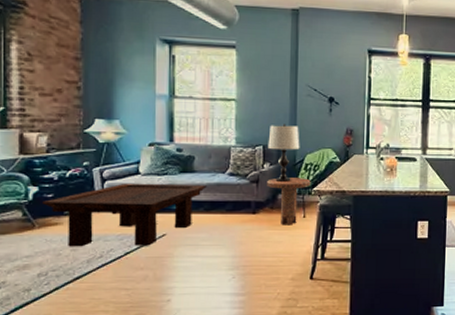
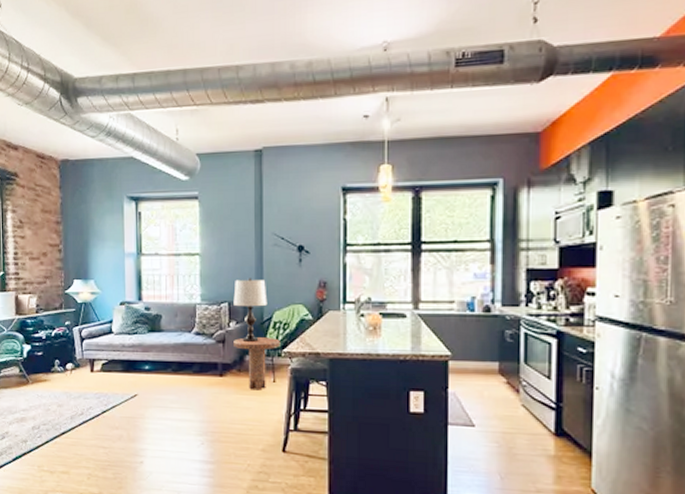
coffee table: present [43,184,207,247] -> none [34,343,174,406]

